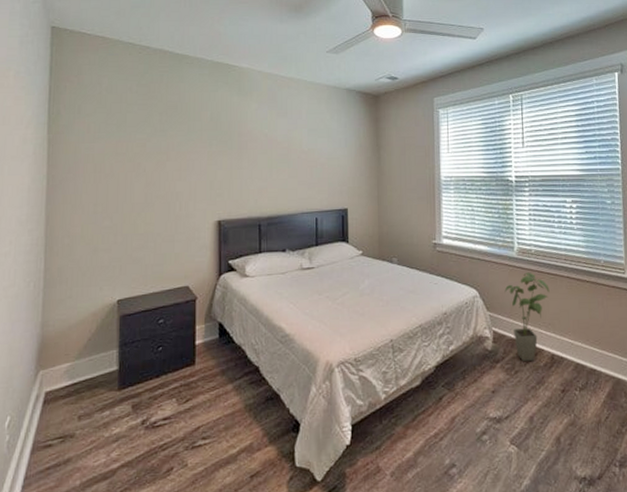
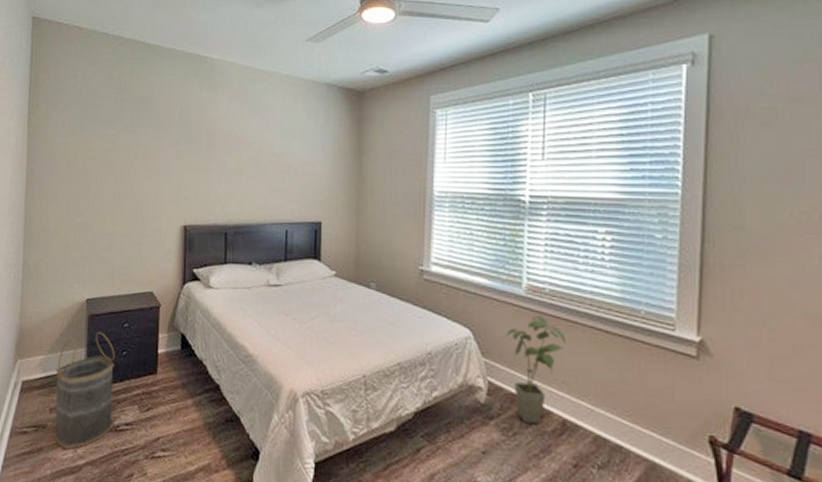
basket: none [82,331,151,456] -> present [53,331,116,450]

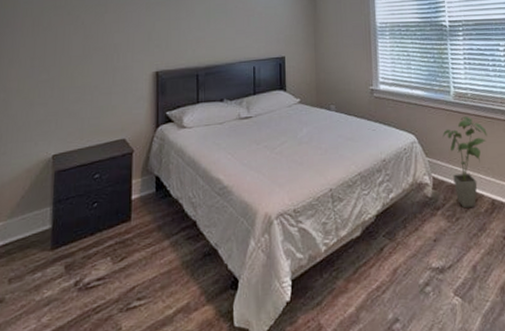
basket: present [53,331,116,450] -> none [12,187,86,321]

